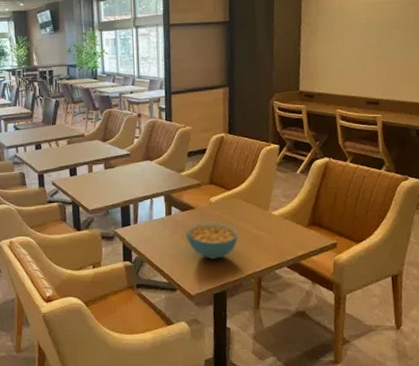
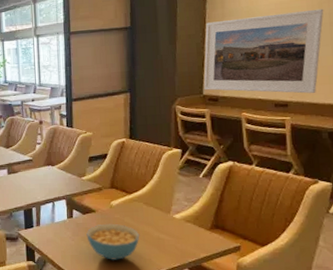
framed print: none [300,11,410,92] -> present [204,8,324,94]

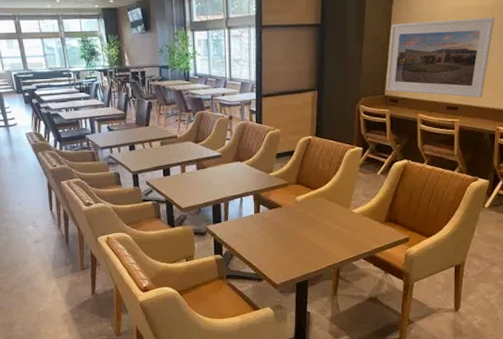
cereal bowl: present [86,223,140,260] -> none [272,218,322,253]

